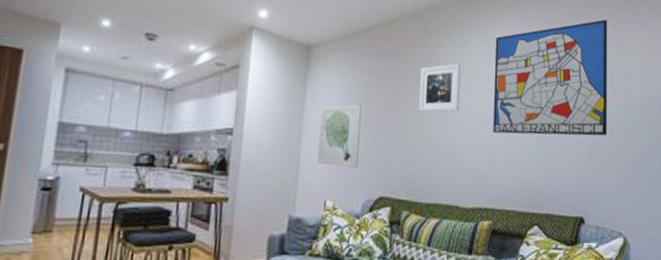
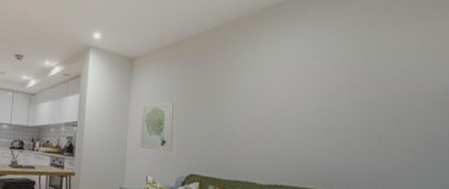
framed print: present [418,63,462,112] -> none [220,67,257,107]
wall art: present [492,19,608,136] -> none [285,23,394,125]

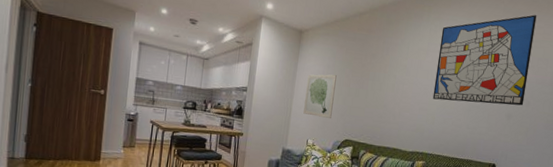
wall art: none [285,23,394,125] -> present [432,15,537,106]

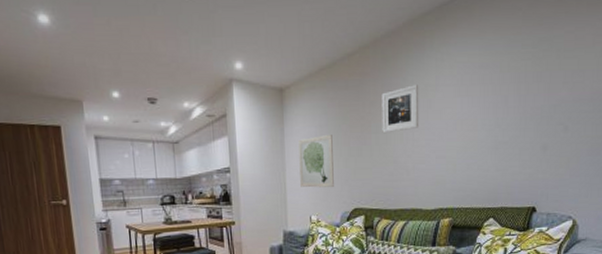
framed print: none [378,46,414,82] -> present [381,85,419,133]
wall art: present [432,15,537,106] -> none [450,18,565,143]

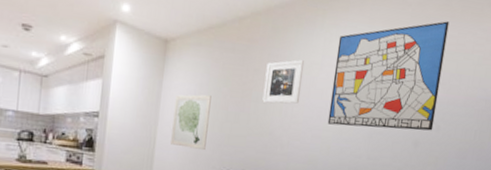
wall art: none [450,18,565,143] -> present [327,21,450,131]

